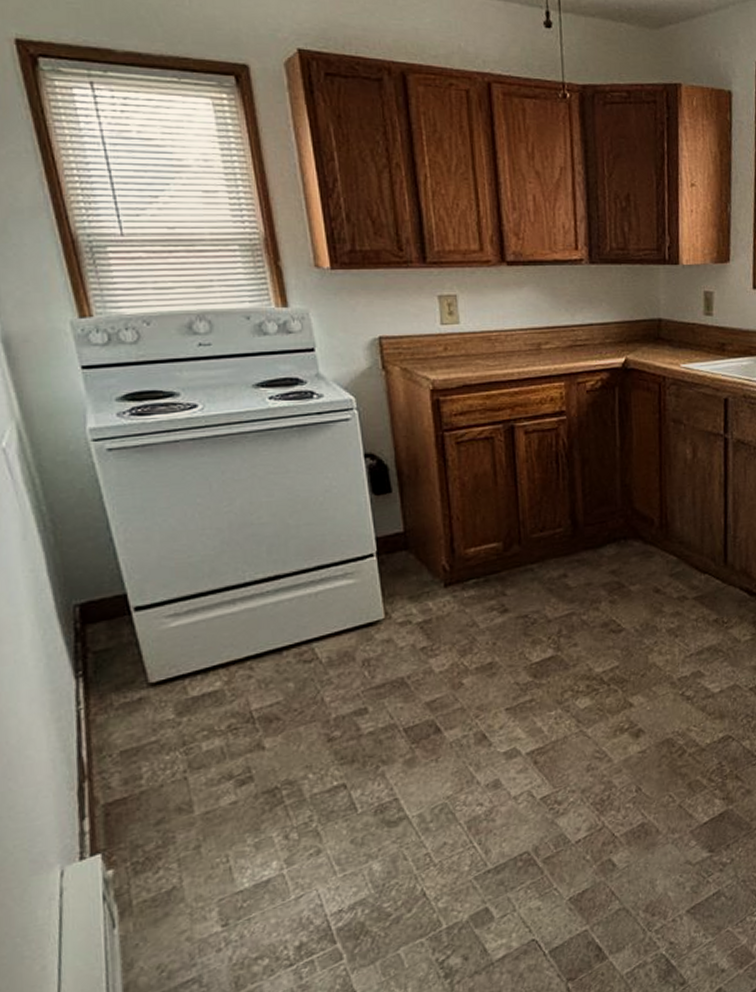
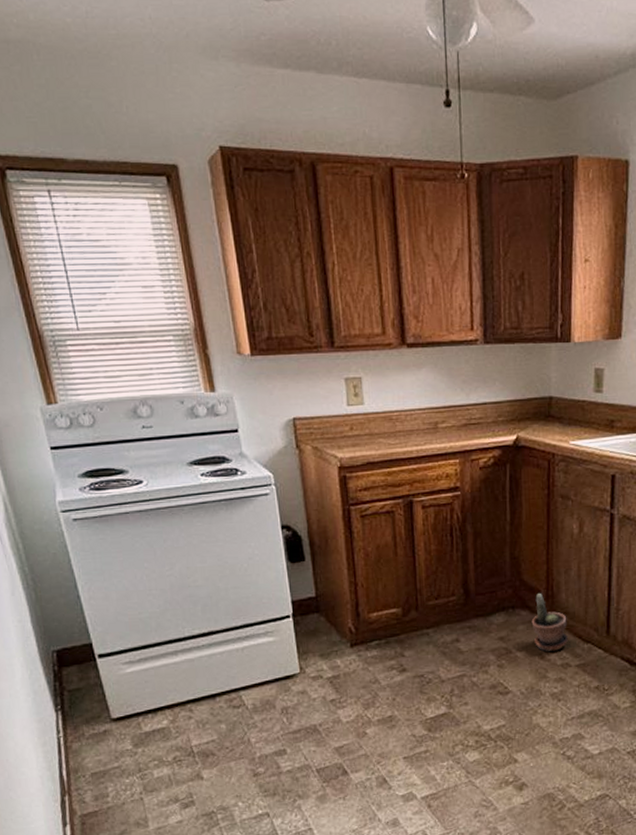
potted plant: none [645,522,684,584] -> present [531,593,568,651]

